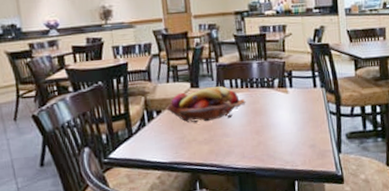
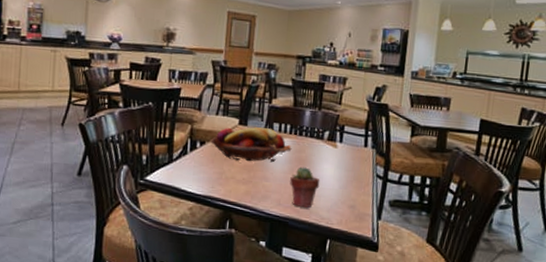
potted succulent: none [250,117,279,156] -> present [290,167,320,208]

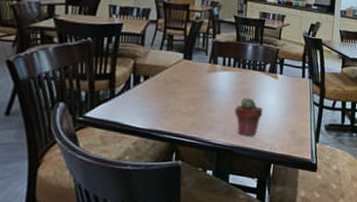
fruit basket: present [209,127,292,163] -> none [154,61,236,95]

